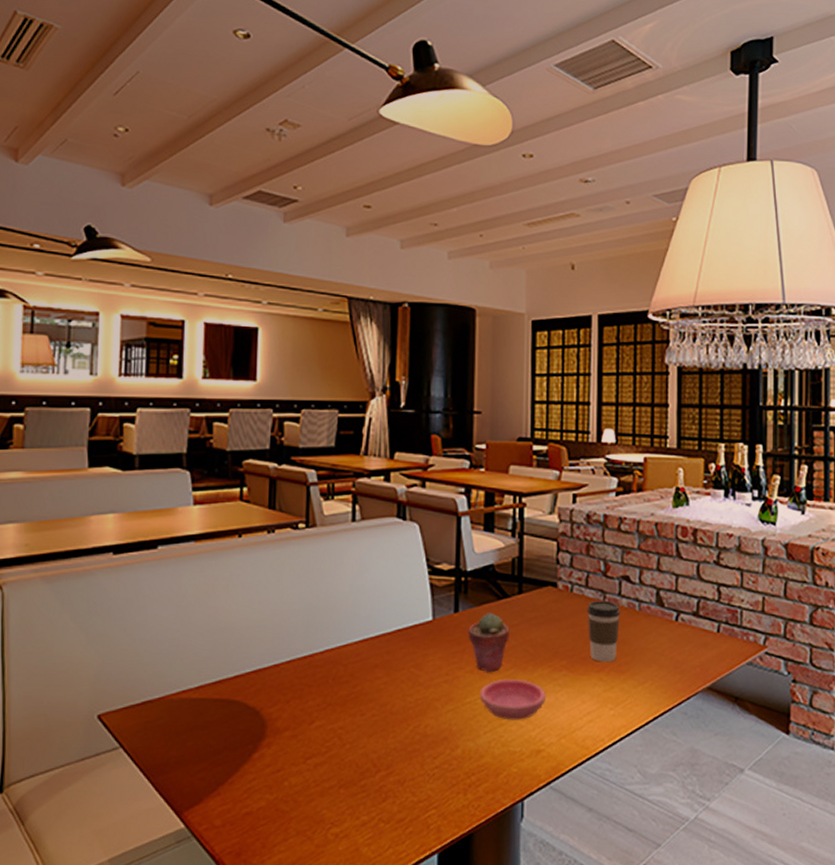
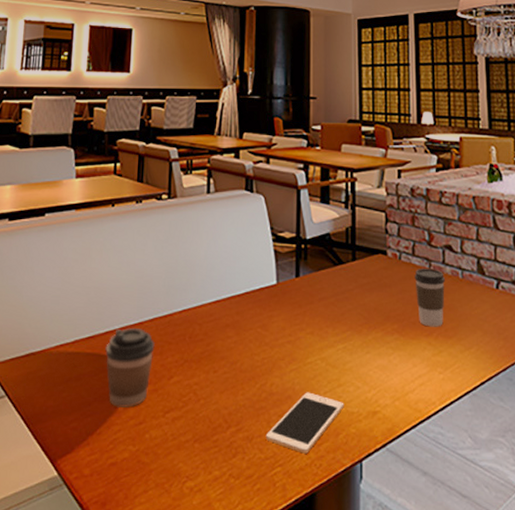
coffee cup: none [236,670,293,755] -> present [105,327,155,408]
cell phone: none [419,733,506,795] -> present [265,392,344,454]
potted succulent: present [468,613,510,672] -> none [308,278,345,334]
saucer: present [480,680,546,720] -> none [319,341,380,381]

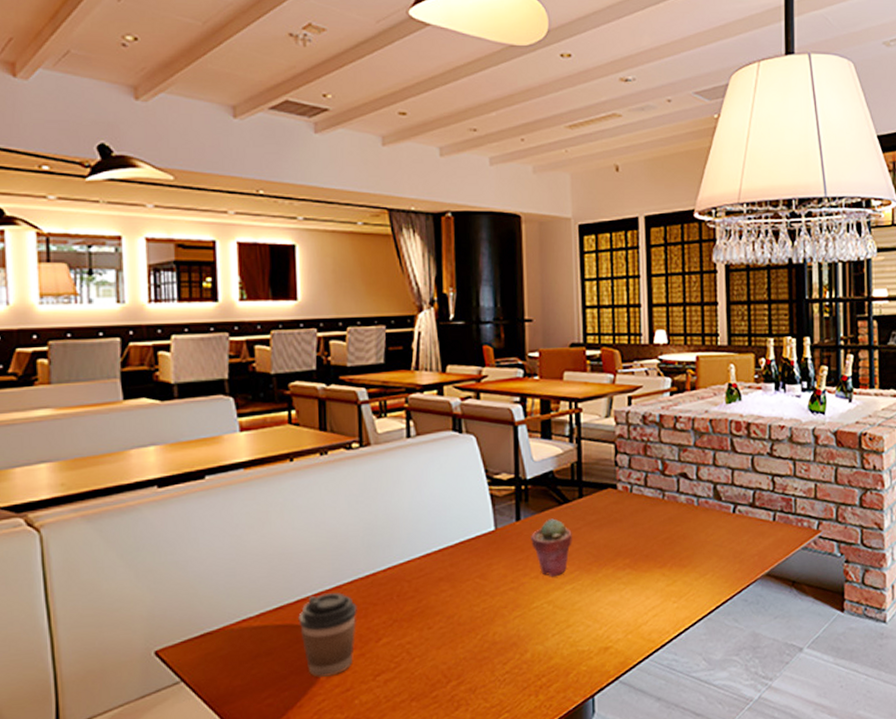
cell phone: present [265,392,344,454] -> none [490,636,574,697]
potted succulent: none [308,278,345,334] -> present [531,518,572,576]
coffee cup: present [414,267,446,327] -> none [647,498,680,558]

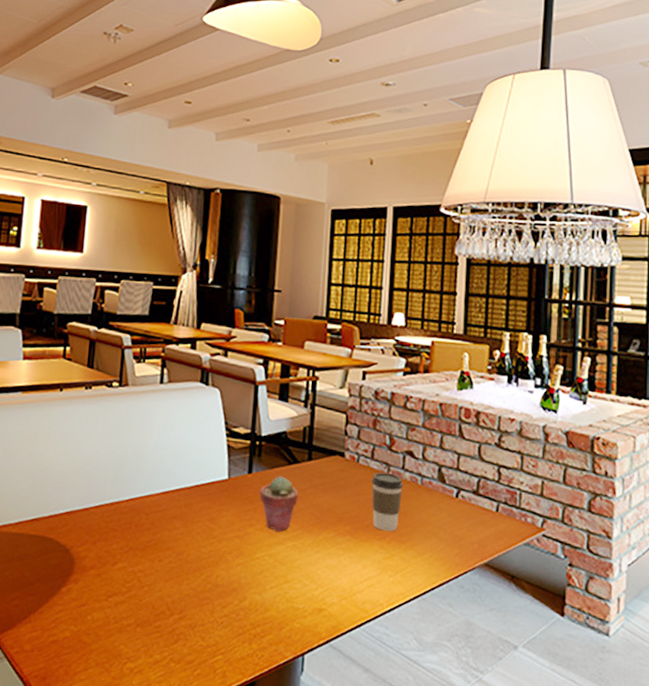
coffee cup: present [298,592,357,677] -> none [49,512,100,590]
coffee cup: none [647,498,680,558] -> present [371,472,404,532]

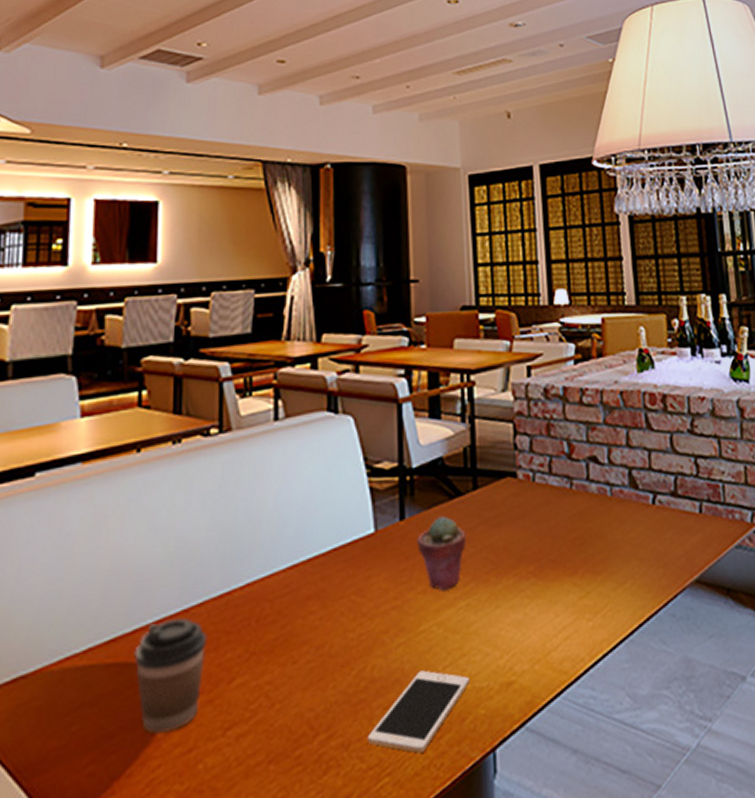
coffee cup: none [49,512,100,590] -> present [134,618,207,734]
cell phone: none [208,586,290,644] -> present [367,670,470,754]
coffee cup: present [371,472,404,532] -> none [552,487,591,563]

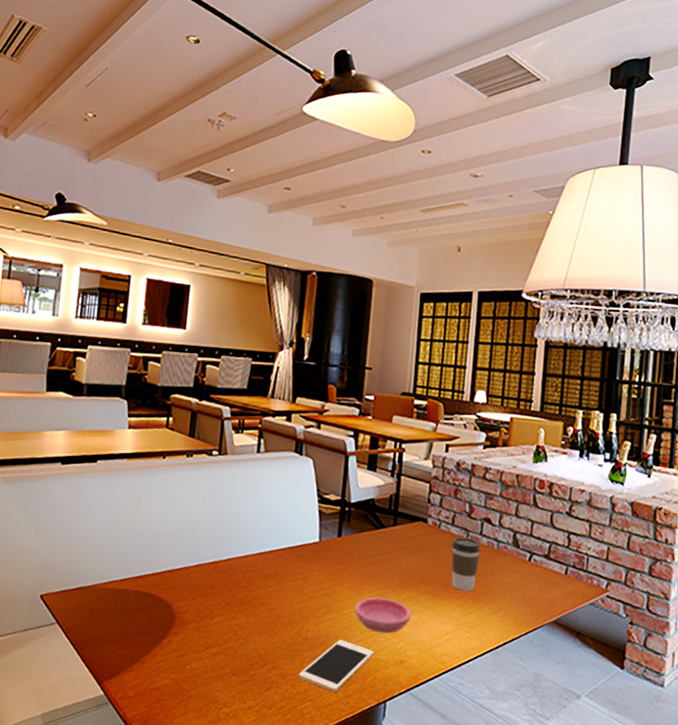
coffee cup: present [134,618,207,734] -> none [152,570,199,641]
potted succulent: present [417,516,466,590] -> none [348,539,384,590]
saucer: none [435,595,513,648] -> present [354,597,411,634]
coffee cup: none [552,487,591,563] -> present [451,537,481,591]

